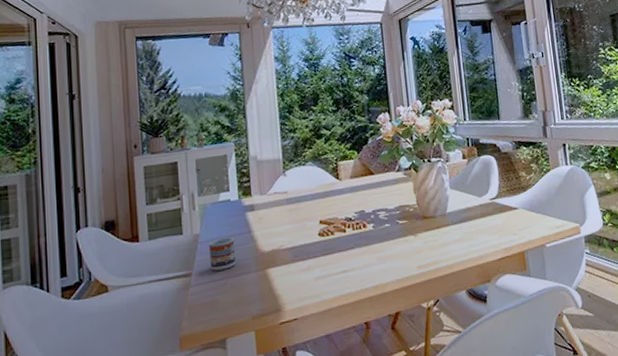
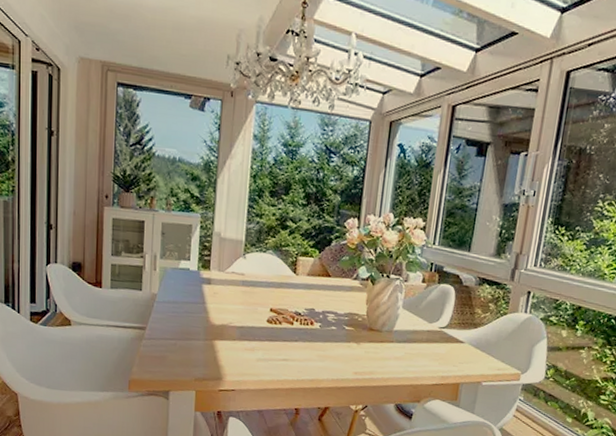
cup: present [209,237,236,271] -> none [164,302,189,332]

